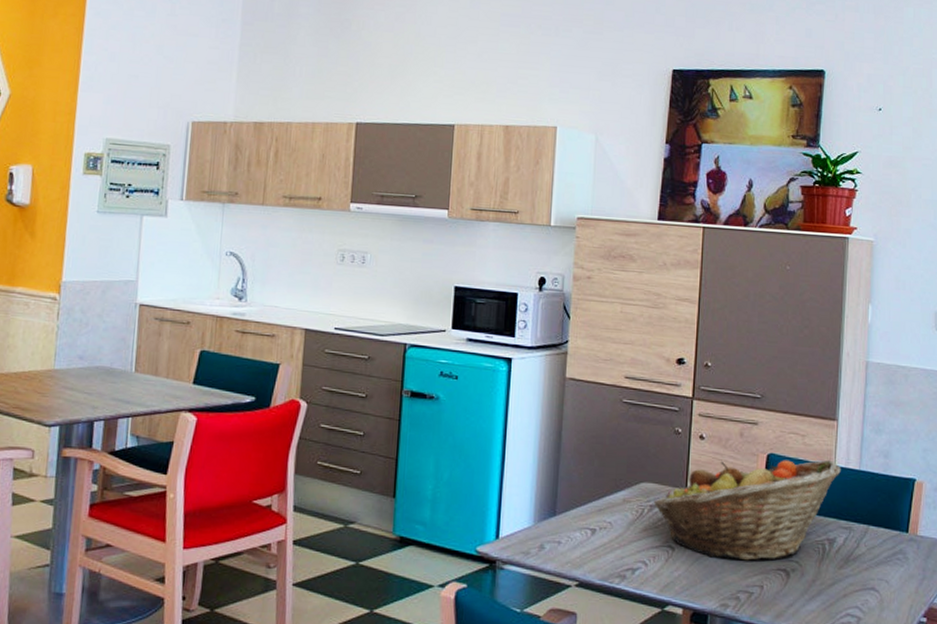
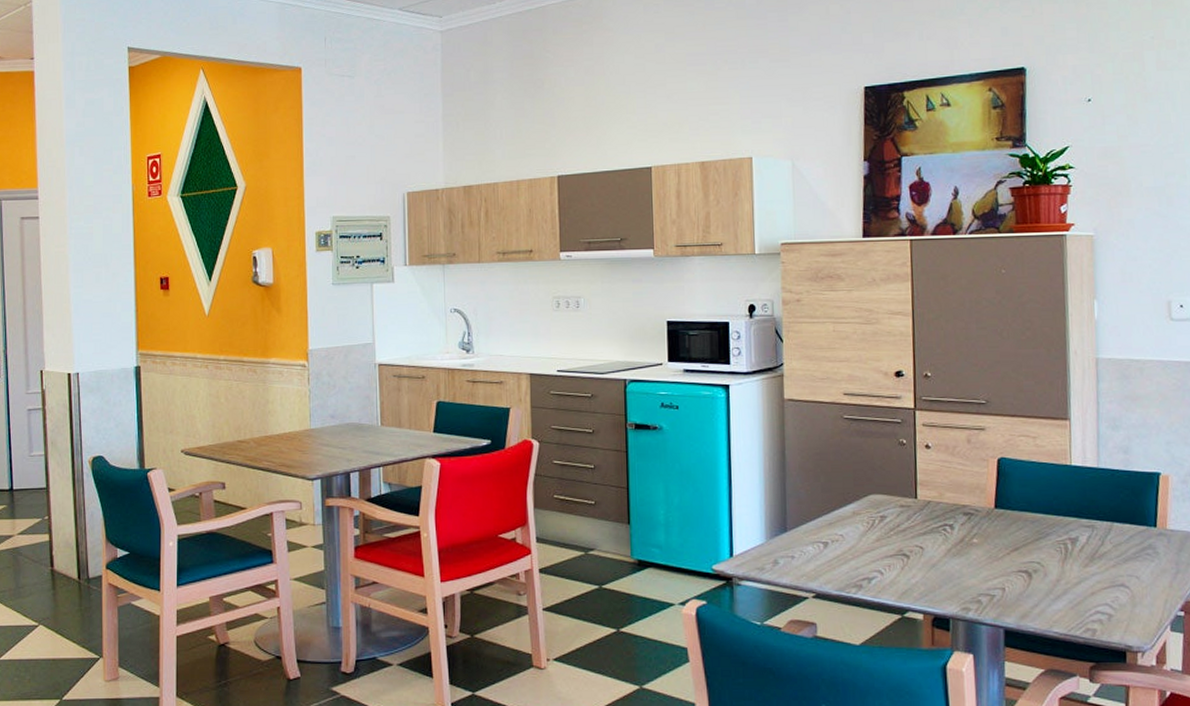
fruit basket: present [653,459,841,561] -> none [883,459,1078,564]

